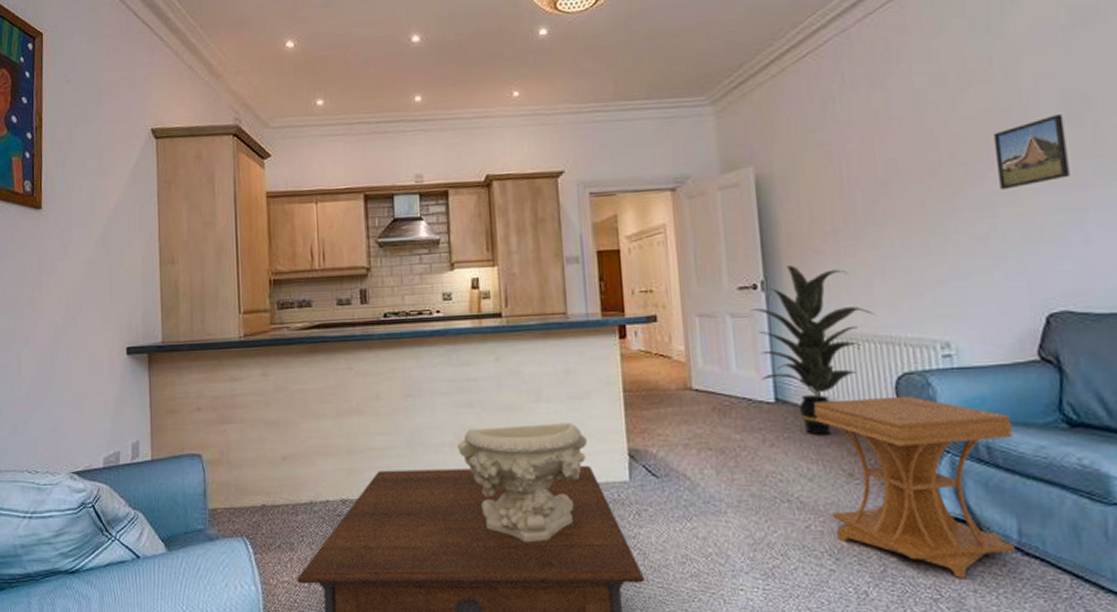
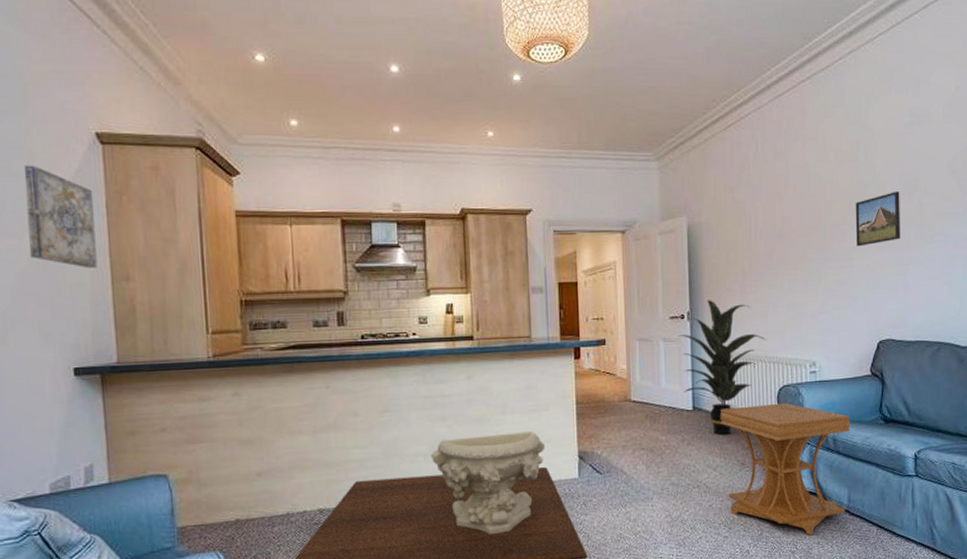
wall art: none [95,162,149,254] -> present [23,165,98,269]

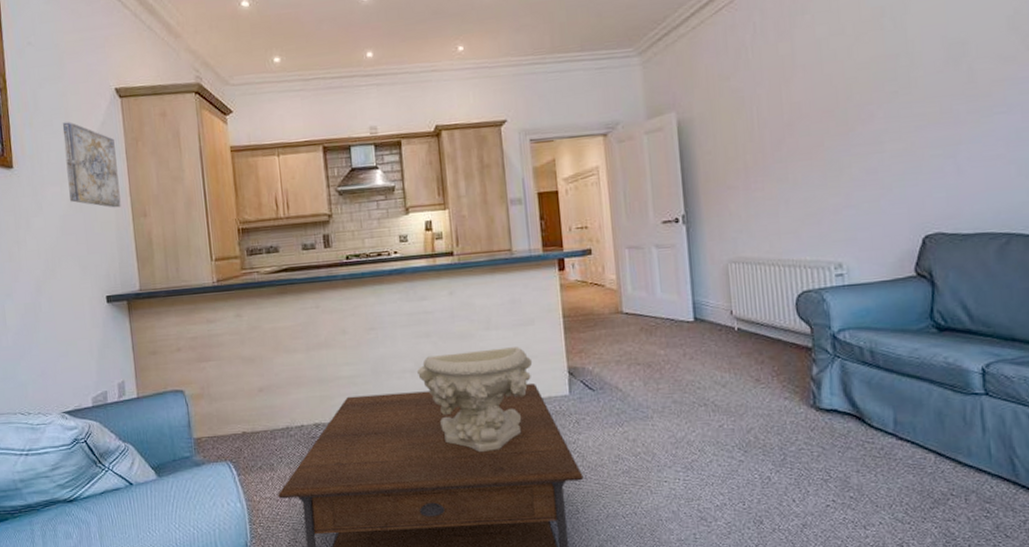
indoor plant: present [678,300,767,435] -> none [673,200,780,349]
side table: present [720,402,851,535] -> none [727,310,893,462]
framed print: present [855,191,900,247] -> none [883,59,946,128]

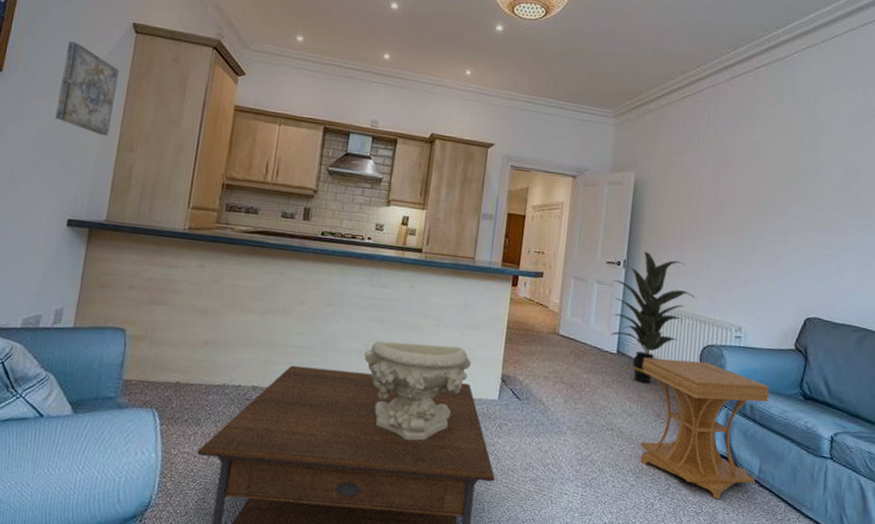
indoor plant: none [673,200,780,349] -> present [610,252,697,384]
side table: none [727,310,893,462] -> present [640,357,770,499]

